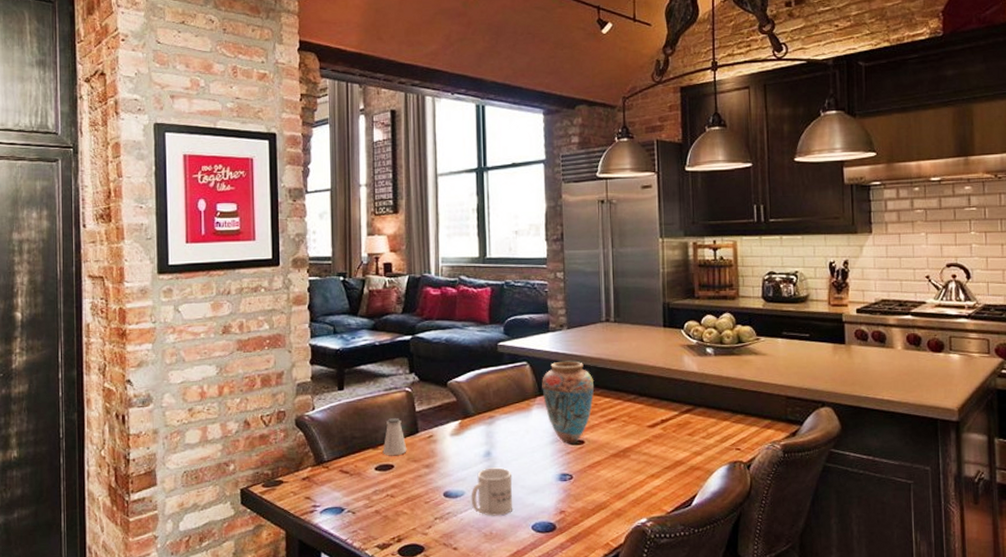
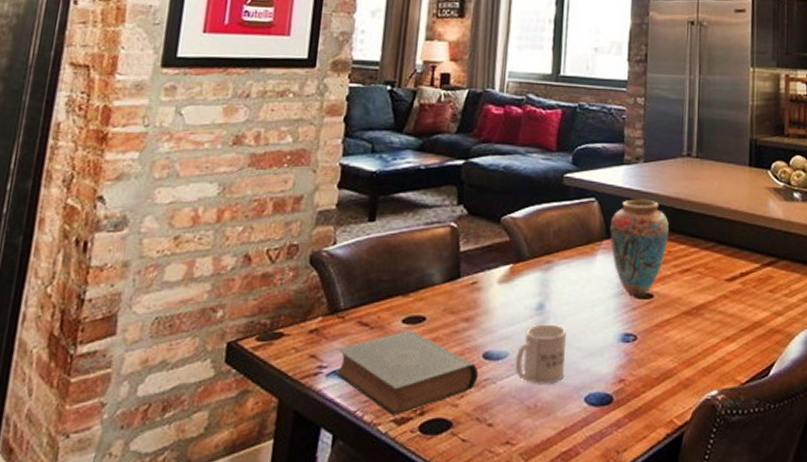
book: none [326,475,442,543] -> present [334,329,479,416]
saltshaker: present [382,418,407,455] -> none [414,259,445,304]

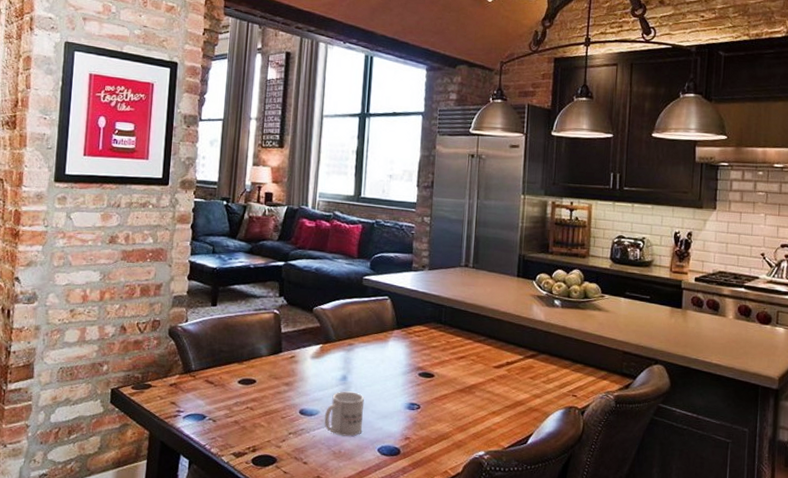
book: present [334,329,479,416] -> none [189,388,296,451]
vase: present [610,199,670,297] -> none [400,299,449,376]

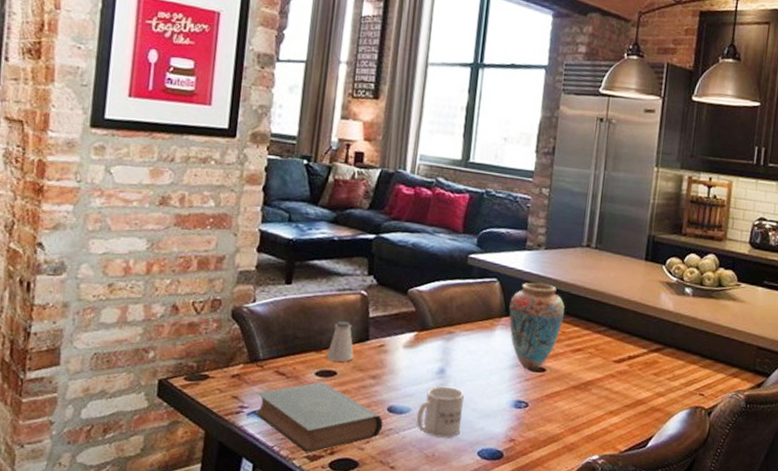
book: none [189,388,296,451] -> present [254,381,383,453]
saltshaker: none [247,337,270,371] -> present [326,321,354,362]
vase: none [400,299,449,376] -> present [509,282,566,370]

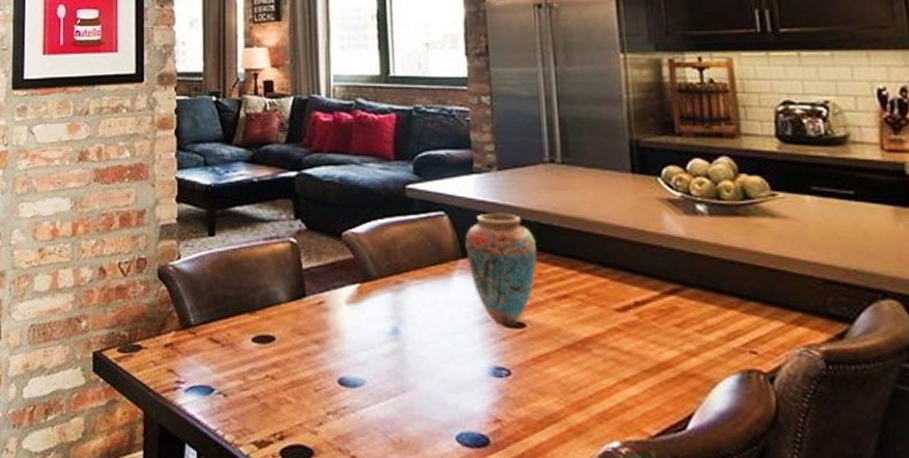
book: present [254,381,383,453] -> none [192,349,336,438]
saltshaker: present [326,321,354,362] -> none [261,276,292,324]
mug: present [416,386,464,438] -> none [373,350,430,418]

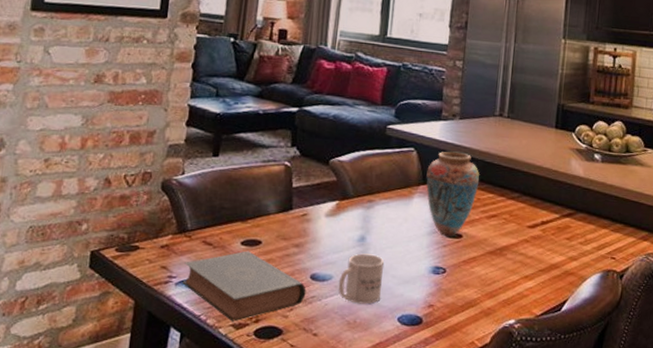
book: none [192,349,336,438] -> present [182,251,306,322]
mug: none [373,350,430,418] -> present [338,253,384,304]

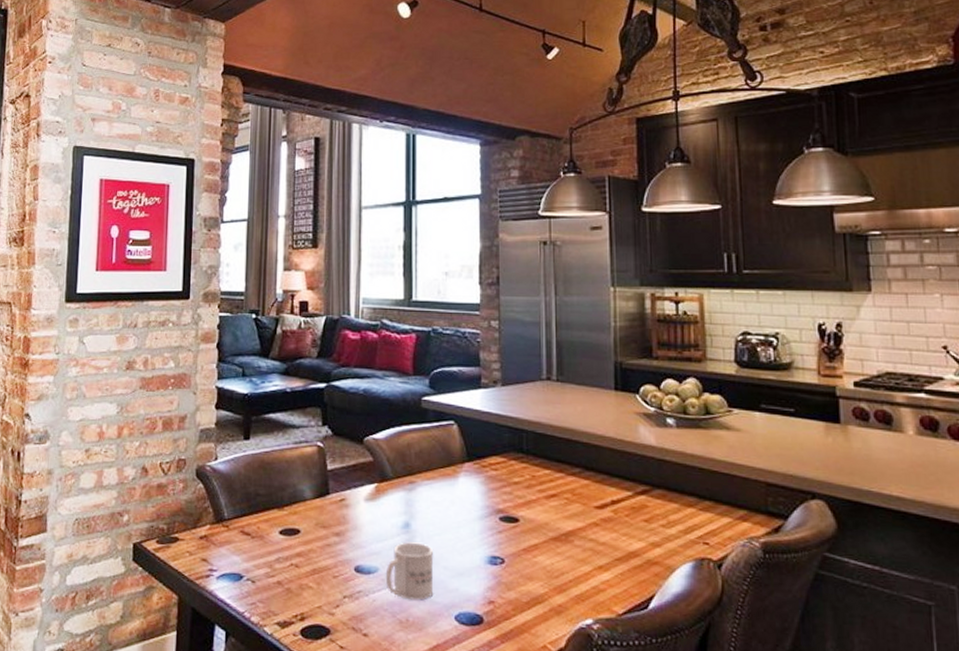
book: present [182,251,306,322] -> none [223,541,352,619]
vase: present [426,151,480,236] -> none [471,422,532,521]

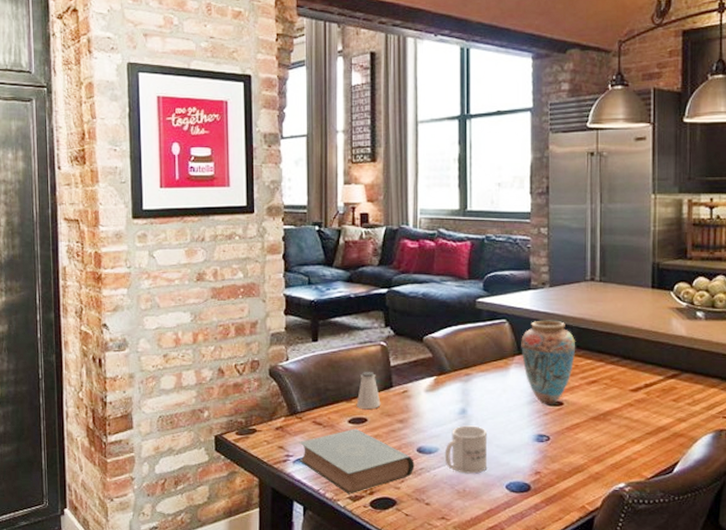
book: none [223,541,352,619] -> present [299,428,415,494]
saltshaker: none [288,476,316,519] -> present [356,372,381,409]
vase: none [471,422,532,521] -> present [521,320,576,404]

